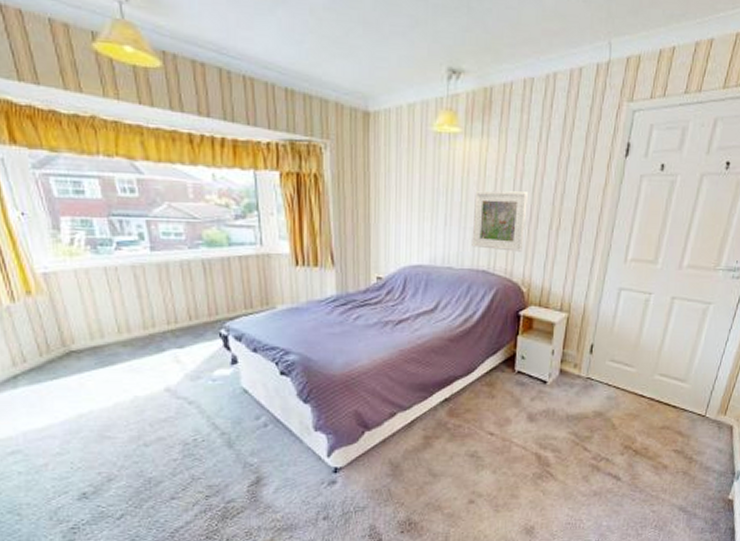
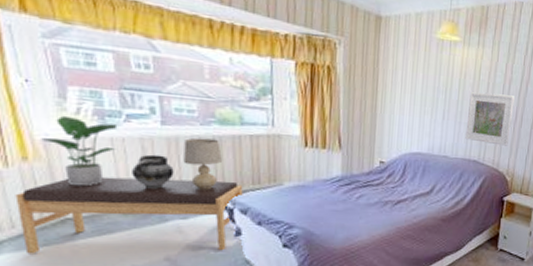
bench: none [24,306,236,388] -> present [15,176,243,254]
potted plant: none [41,247,110,318] -> present [41,115,118,187]
ceramic pot: none [127,282,167,318] -> present [132,154,174,189]
table lamp: none [174,262,214,317] -> present [183,137,223,190]

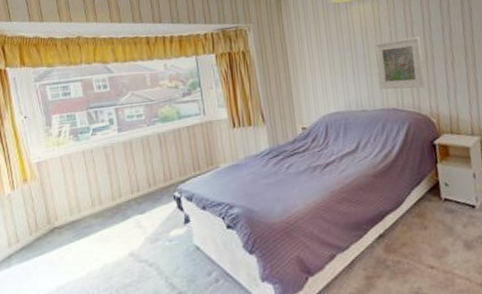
bench: present [15,176,243,254] -> none [19,171,187,264]
potted plant: present [41,115,118,187] -> none [35,139,87,198]
ceramic pot: present [132,154,174,189] -> none [100,158,131,191]
table lamp: present [183,137,223,190] -> none [137,136,168,184]

